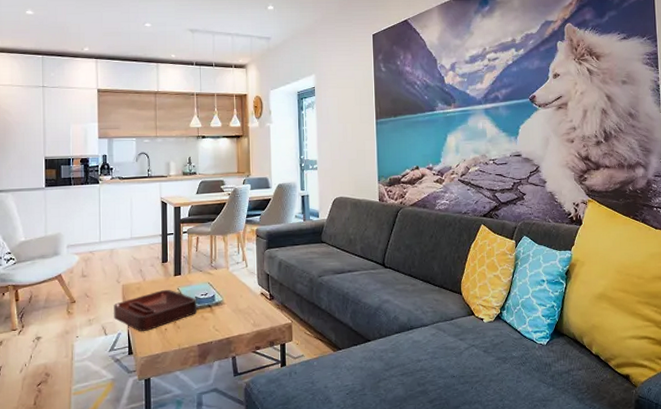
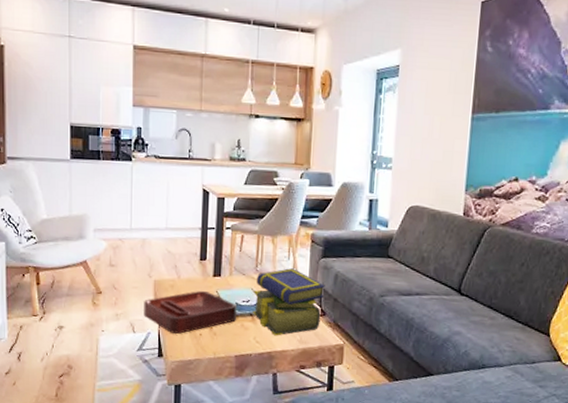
stack of books: none [210,261,272,323] -> present [253,268,325,336]

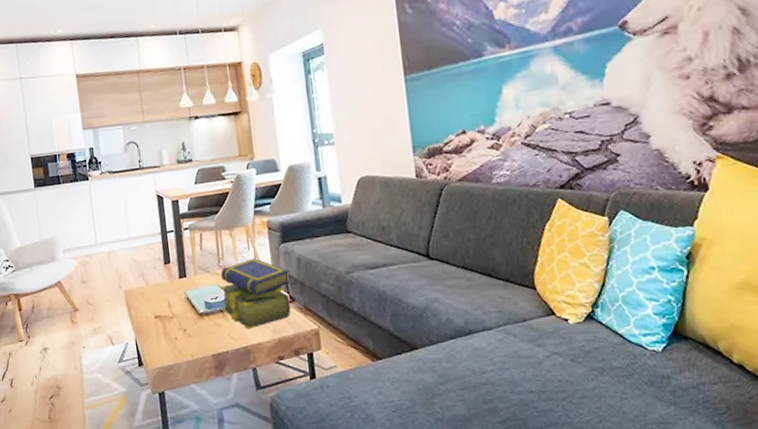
decorative tray: present [144,290,238,334] -> none [118,293,209,341]

